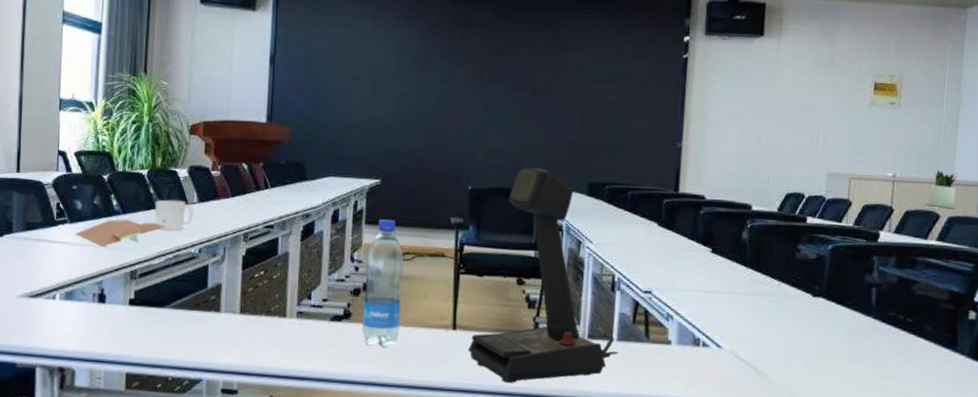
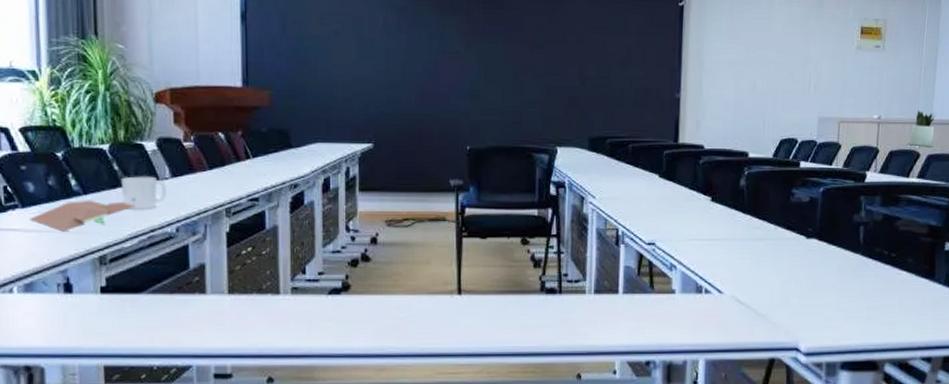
bottle: present [361,219,404,347] -> none [361,186,402,317]
microphone: present [467,167,619,383] -> none [474,124,625,343]

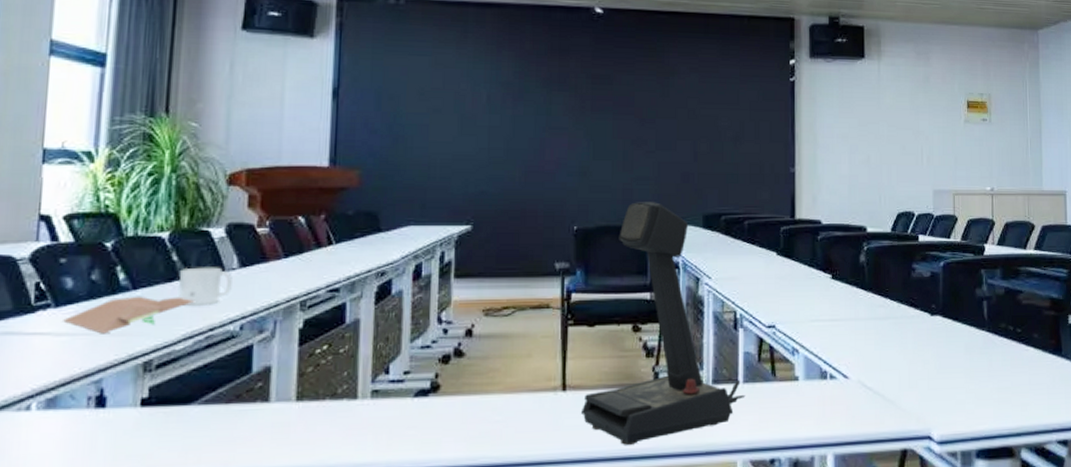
microphone: none [474,124,625,343] -> present [580,202,746,445]
planter: present [907,110,936,147] -> none [1022,182,1047,218]

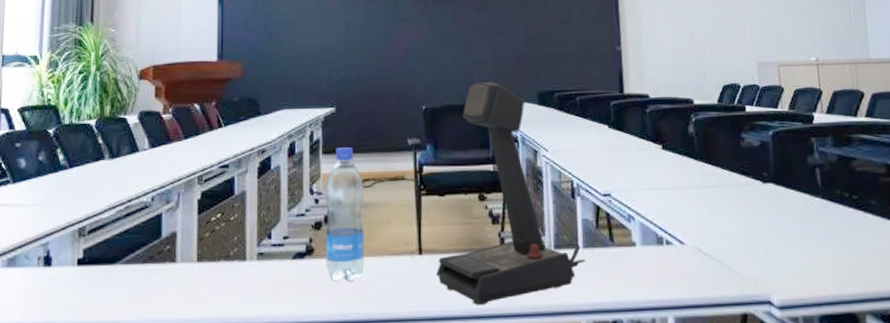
papers: present [63,296,196,334] -> none [19,173,117,205]
mug: present [178,267,232,307] -> none [103,148,145,182]
bottle: none [453,271,502,422] -> present [325,147,364,282]

